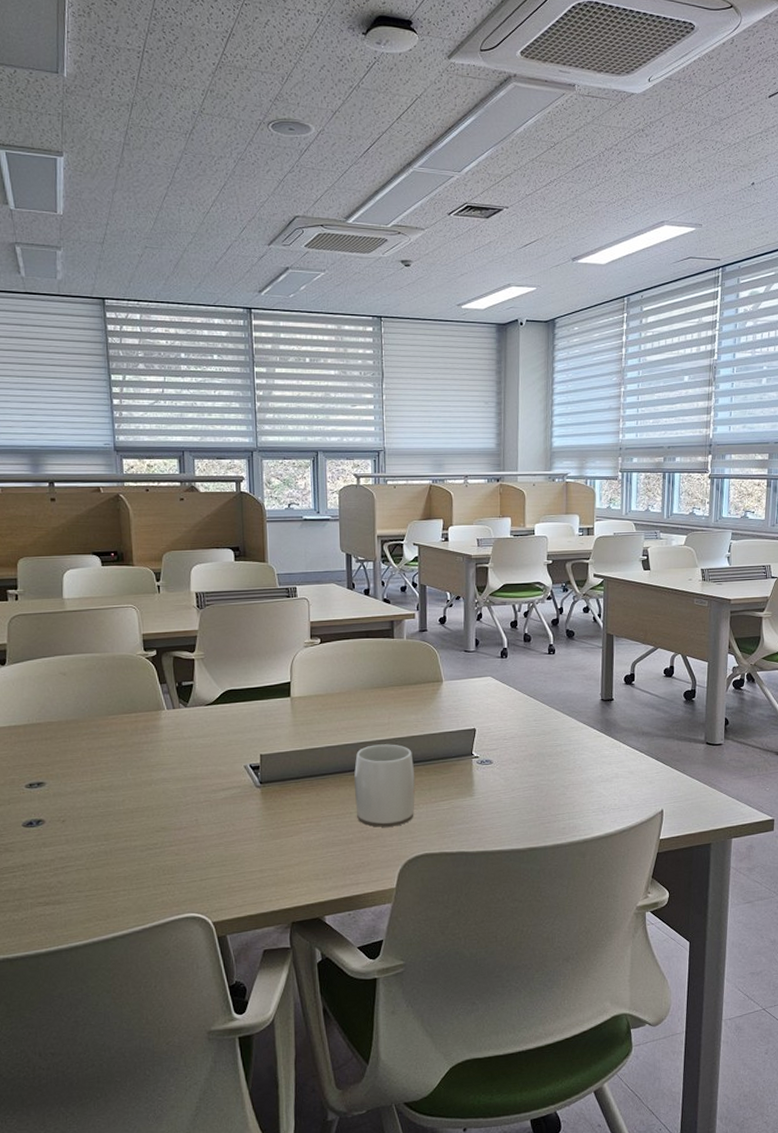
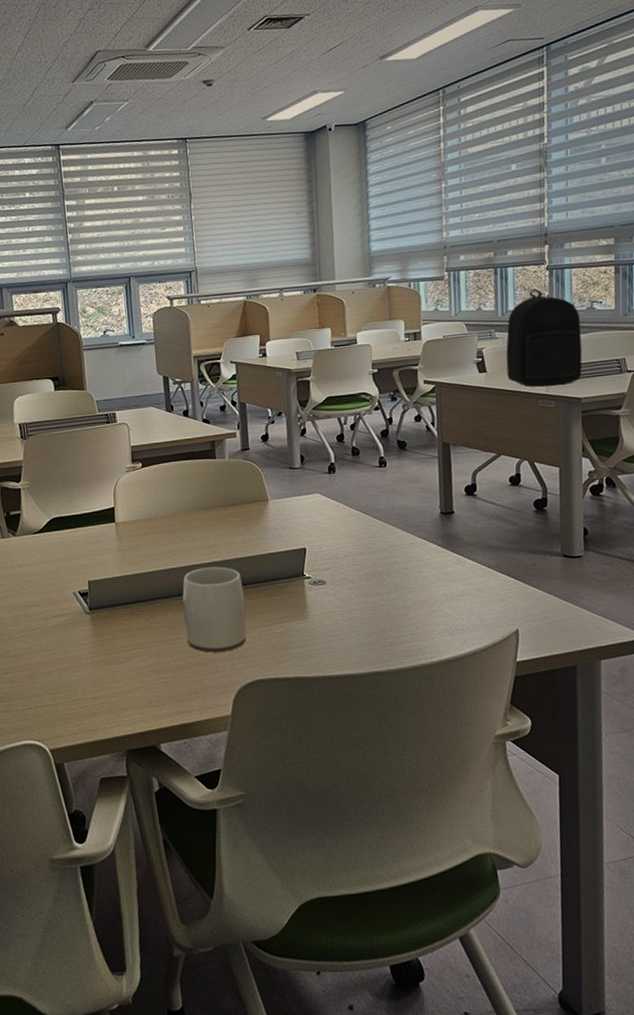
backpack: none [668,494,735,587] -> present [506,288,583,387]

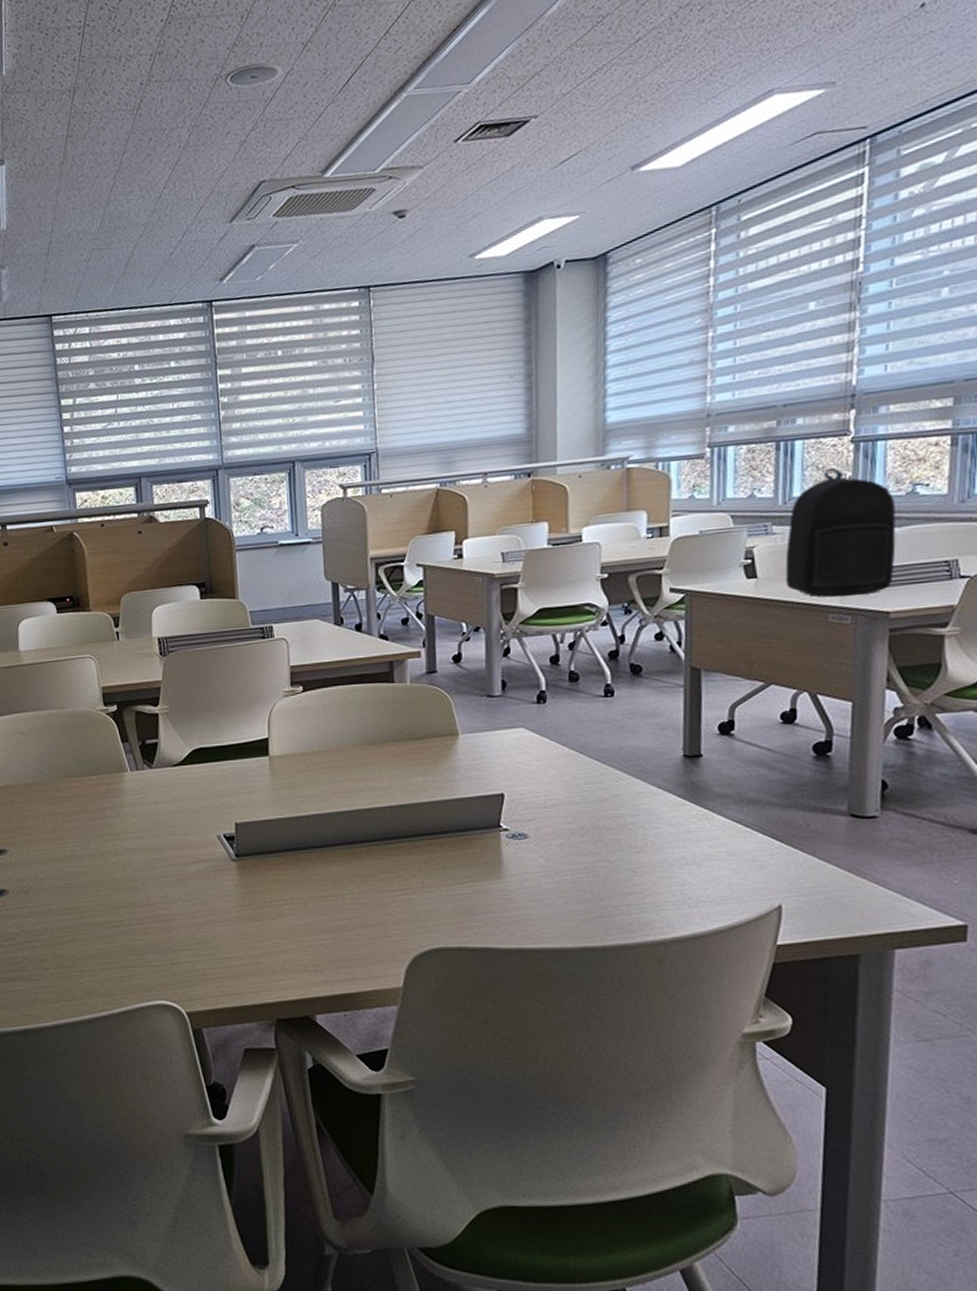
mug: present [182,566,246,653] -> none [347,812,426,913]

